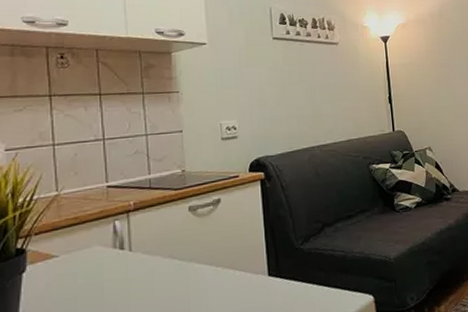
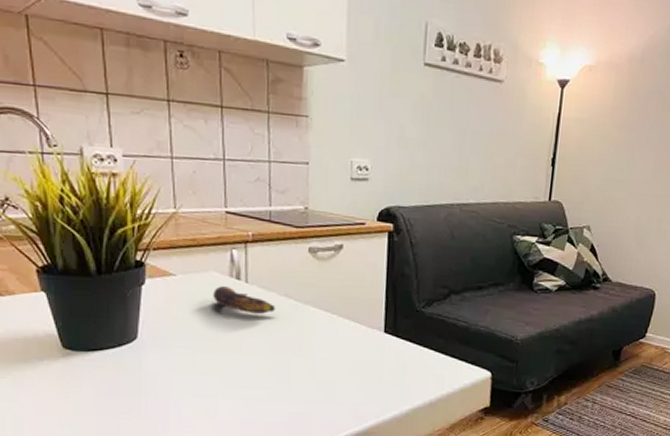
banana: none [97,258,161,282] -> present [213,286,276,315]

